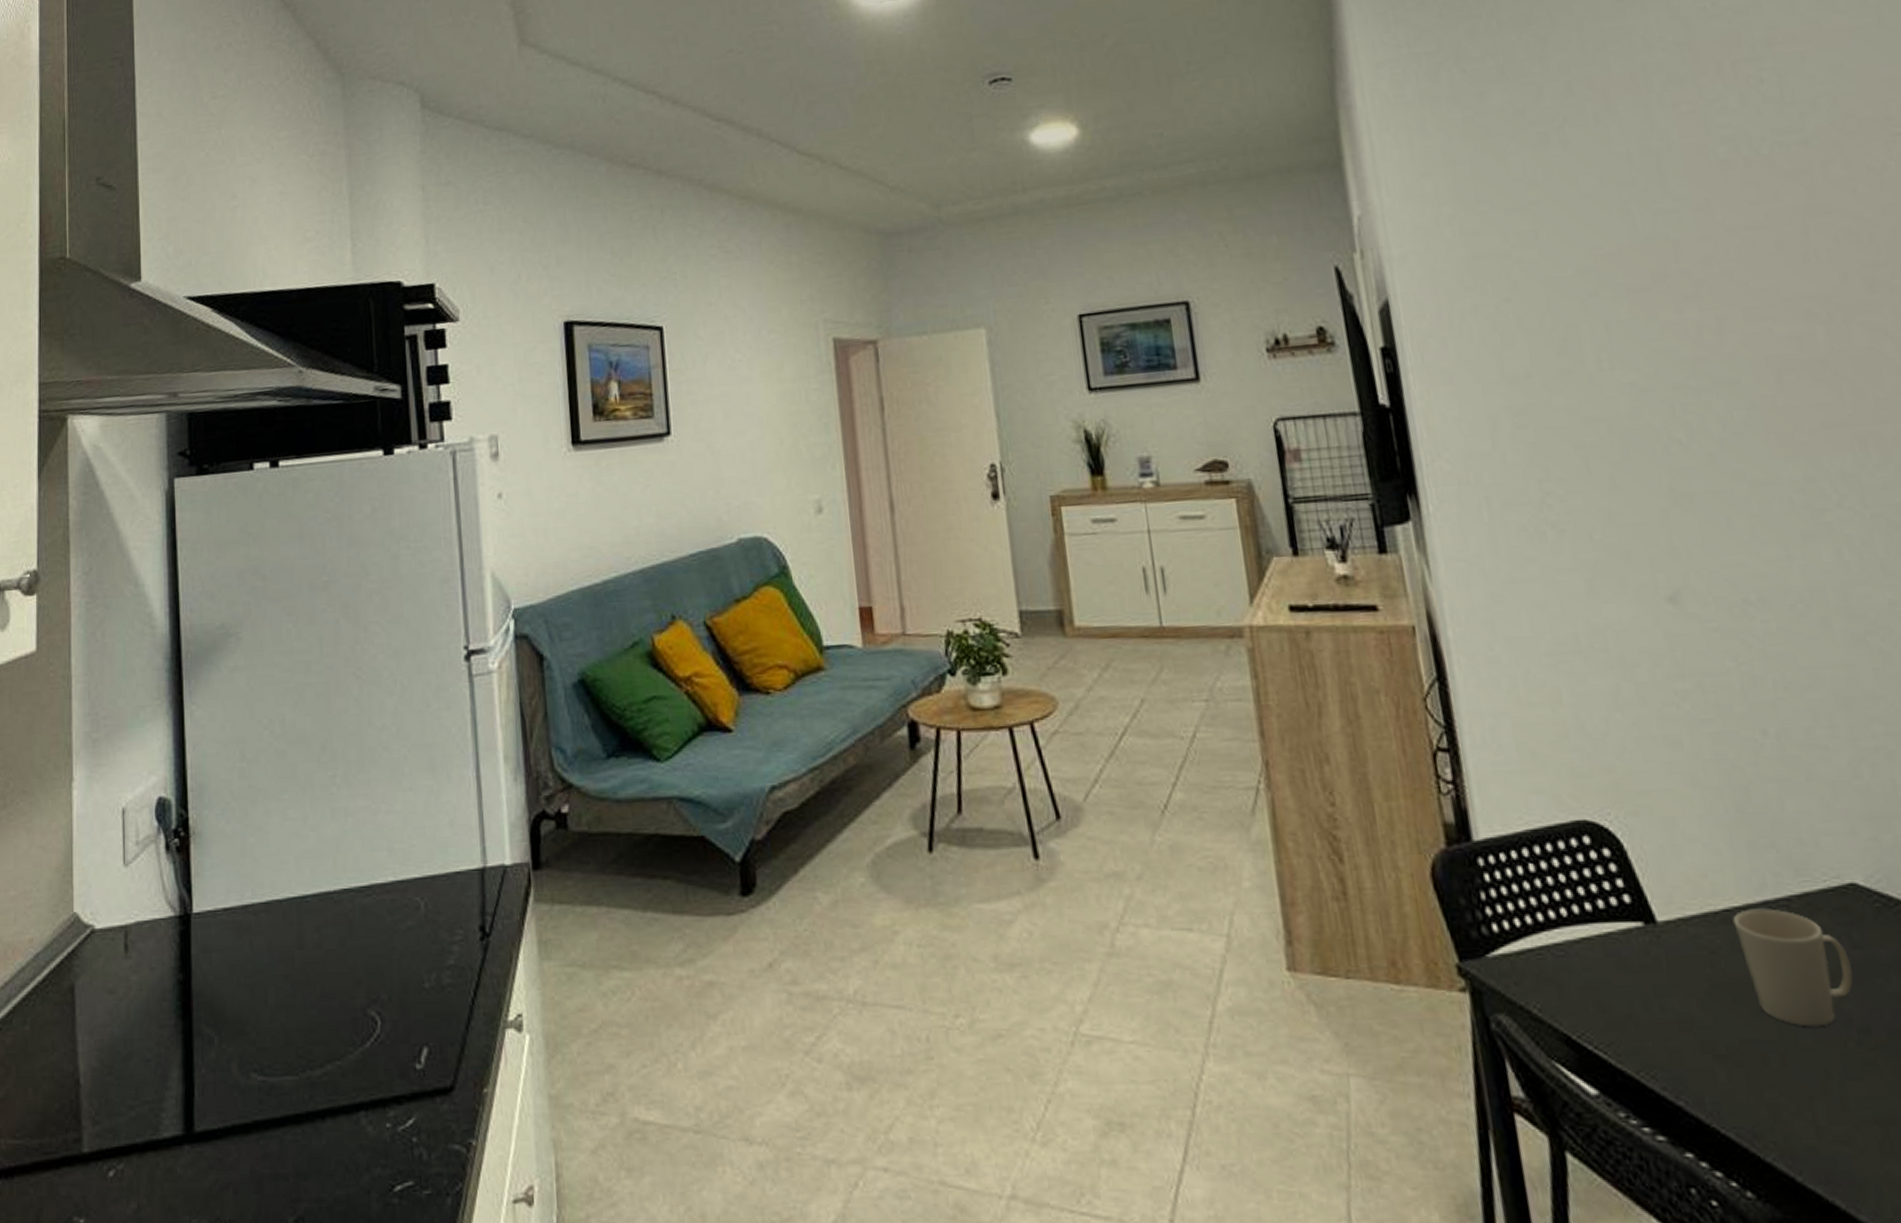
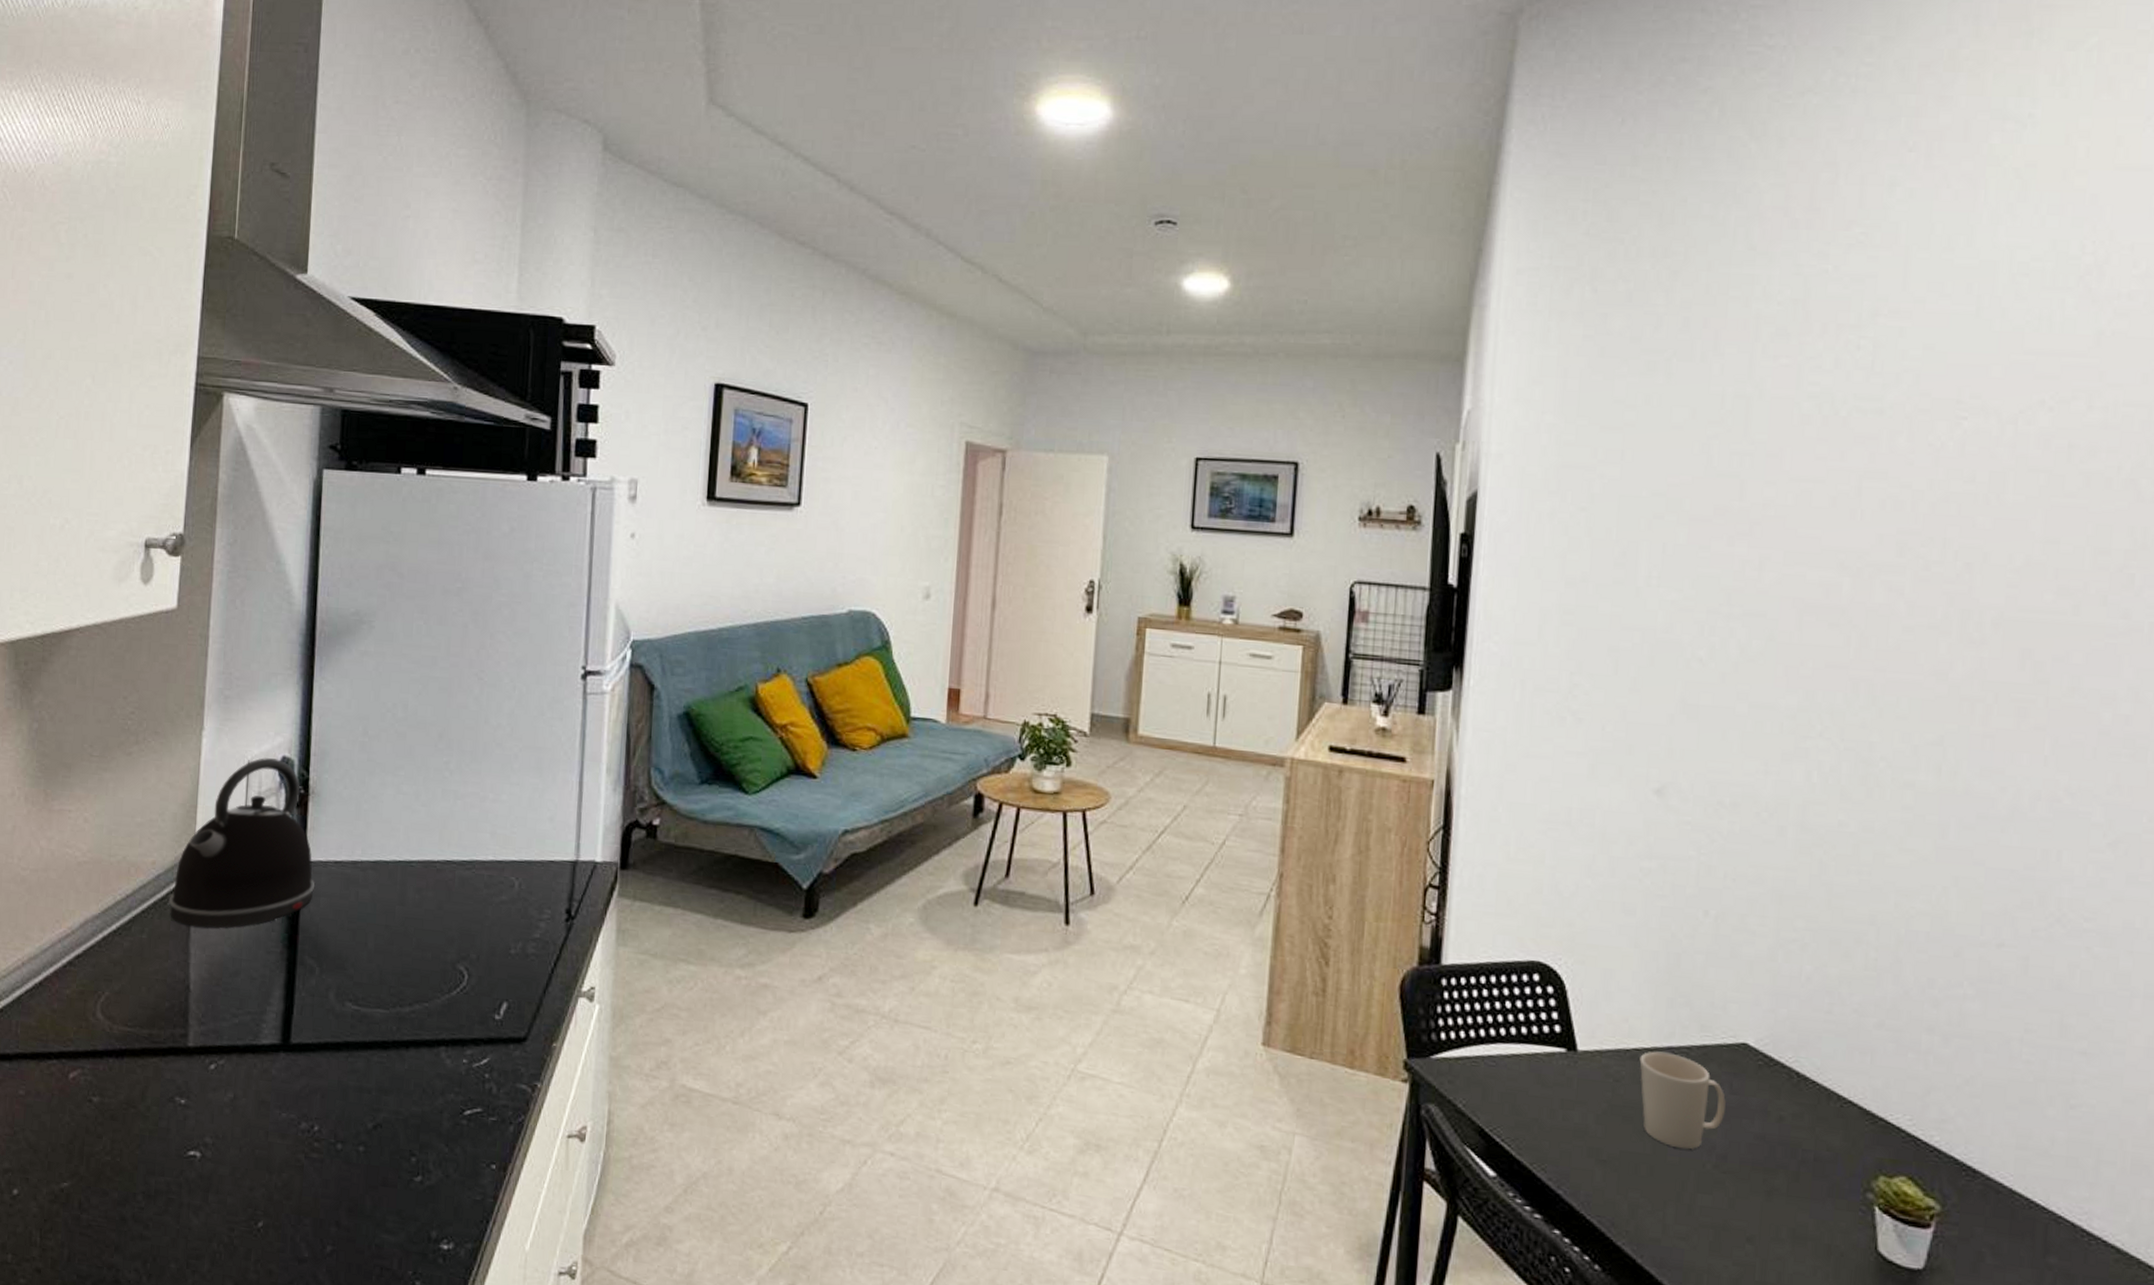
kettle: none [50,801,206,1008] -> present [168,758,315,928]

